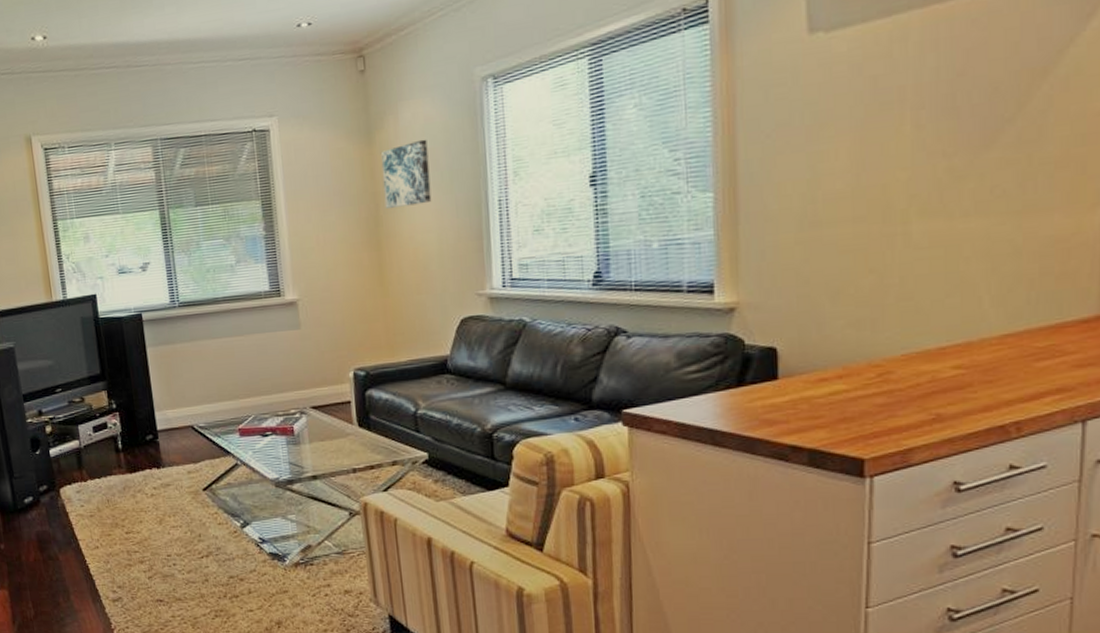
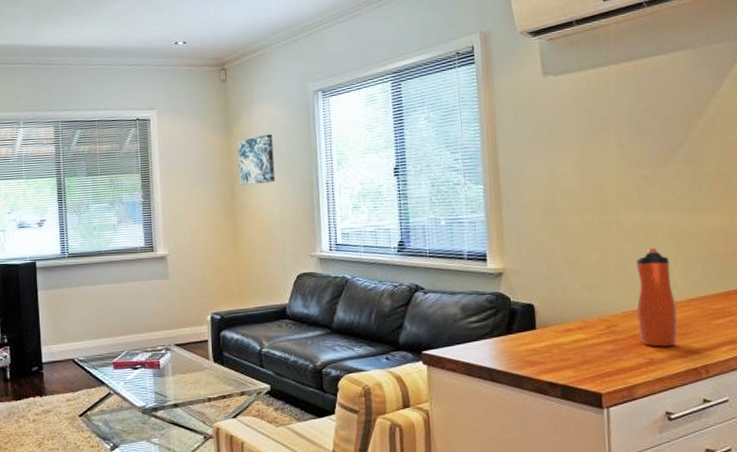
water bottle: none [923,267,983,399] -> present [636,248,678,347]

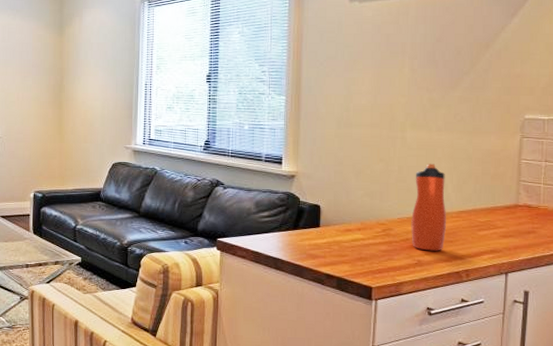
wall art: present [236,134,275,185] -> none [67,36,100,80]

